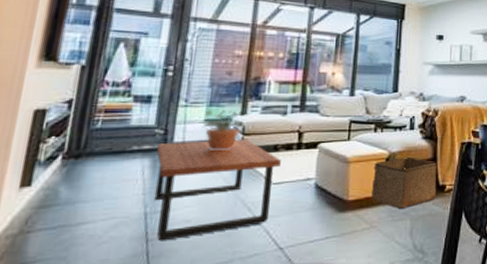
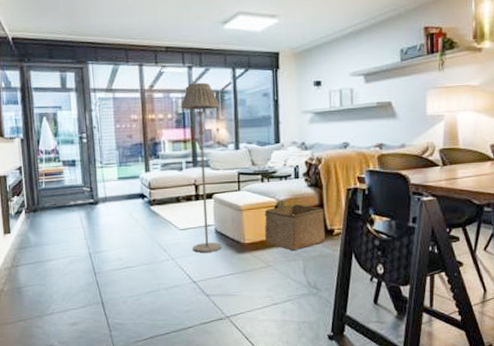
coffee table: present [154,139,281,242] -> none [88,193,184,275]
potted plant: present [201,110,248,152] -> none [116,169,152,204]
floor lamp: none [285,23,339,212] -> present [181,82,222,253]

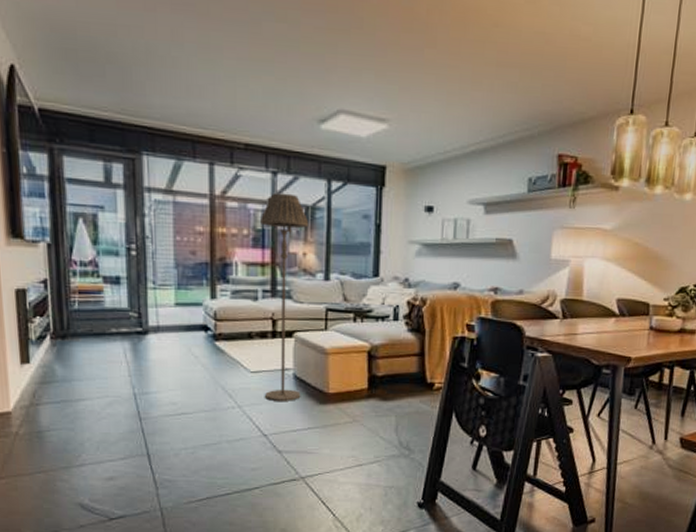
storage bin: present [264,203,326,251] -> none [353,350,424,406]

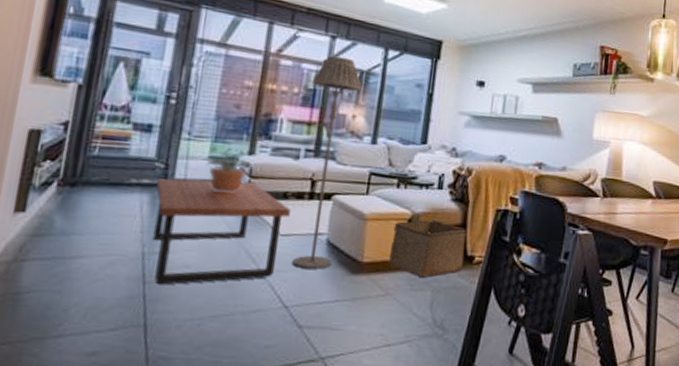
coffee table: none [135,325,256,421] -> present [152,178,290,286]
potted plant: none [172,293,219,337] -> present [204,146,256,194]
storage bin: none [353,350,424,406] -> present [389,219,466,279]

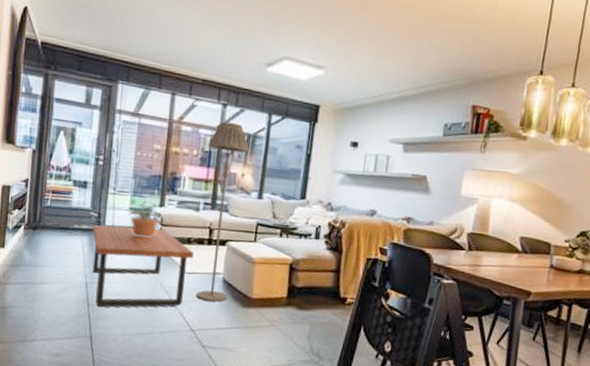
storage bin: present [389,219,466,279] -> none [274,264,339,314]

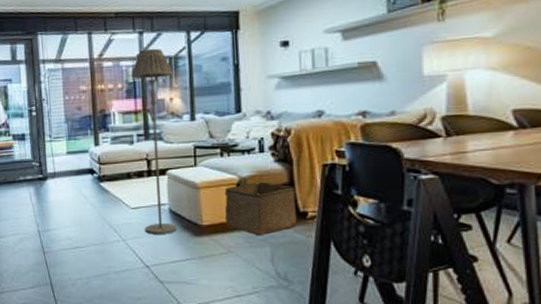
coffee table: present [92,225,194,308] -> none [37,168,135,254]
potted plant: present [127,199,166,239] -> none [65,142,102,180]
storage bin: none [274,264,339,314] -> present [224,181,297,236]

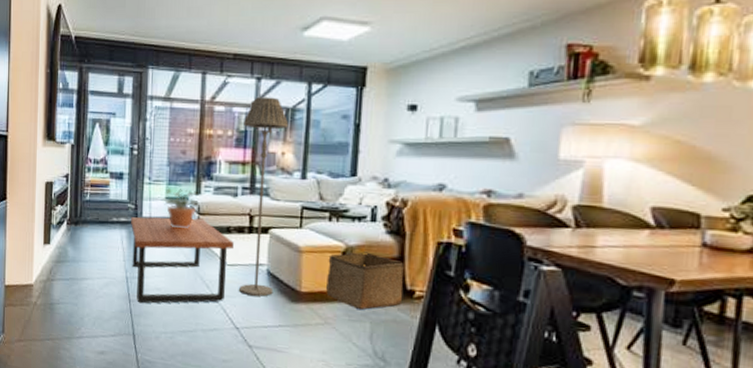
coffee table: none [37,168,135,254] -> present [131,216,234,304]
potted plant: none [65,142,102,180] -> present [163,188,203,229]

